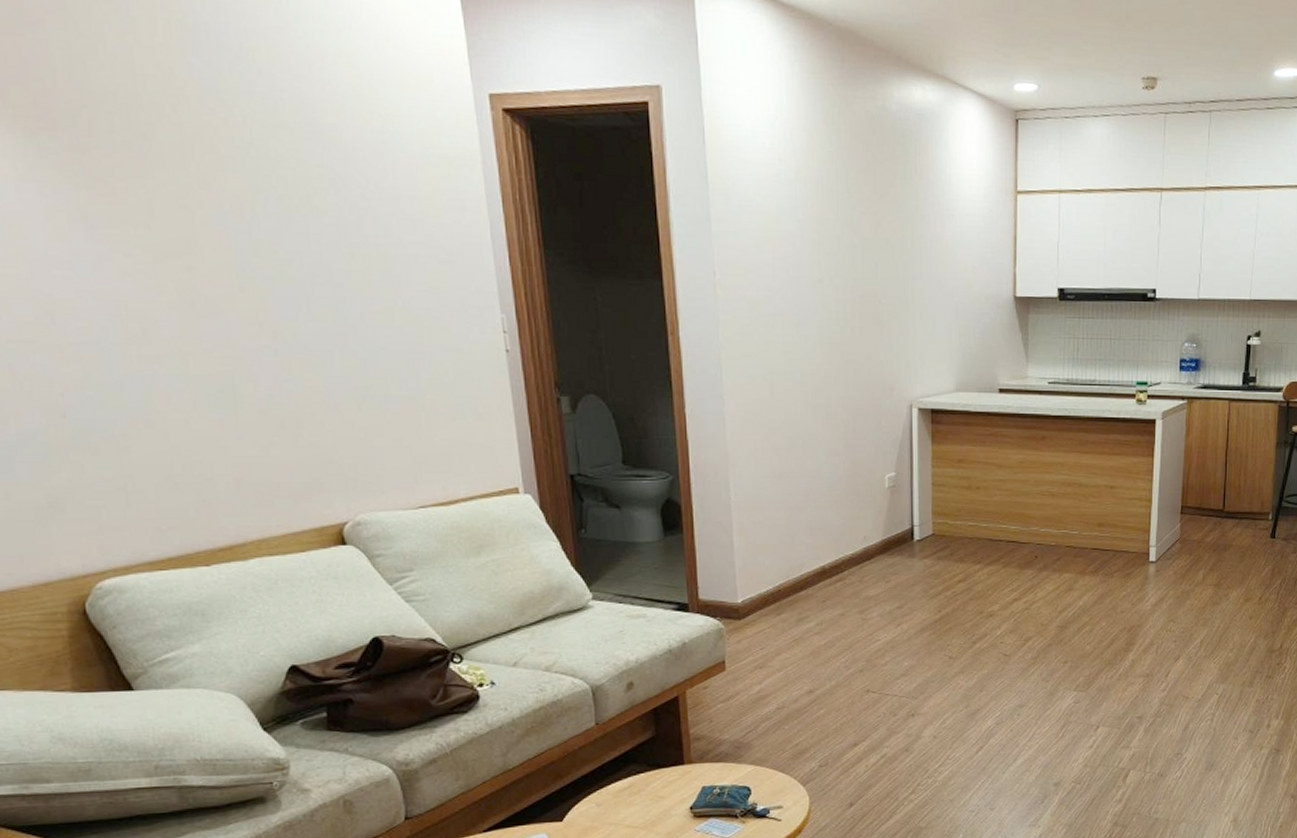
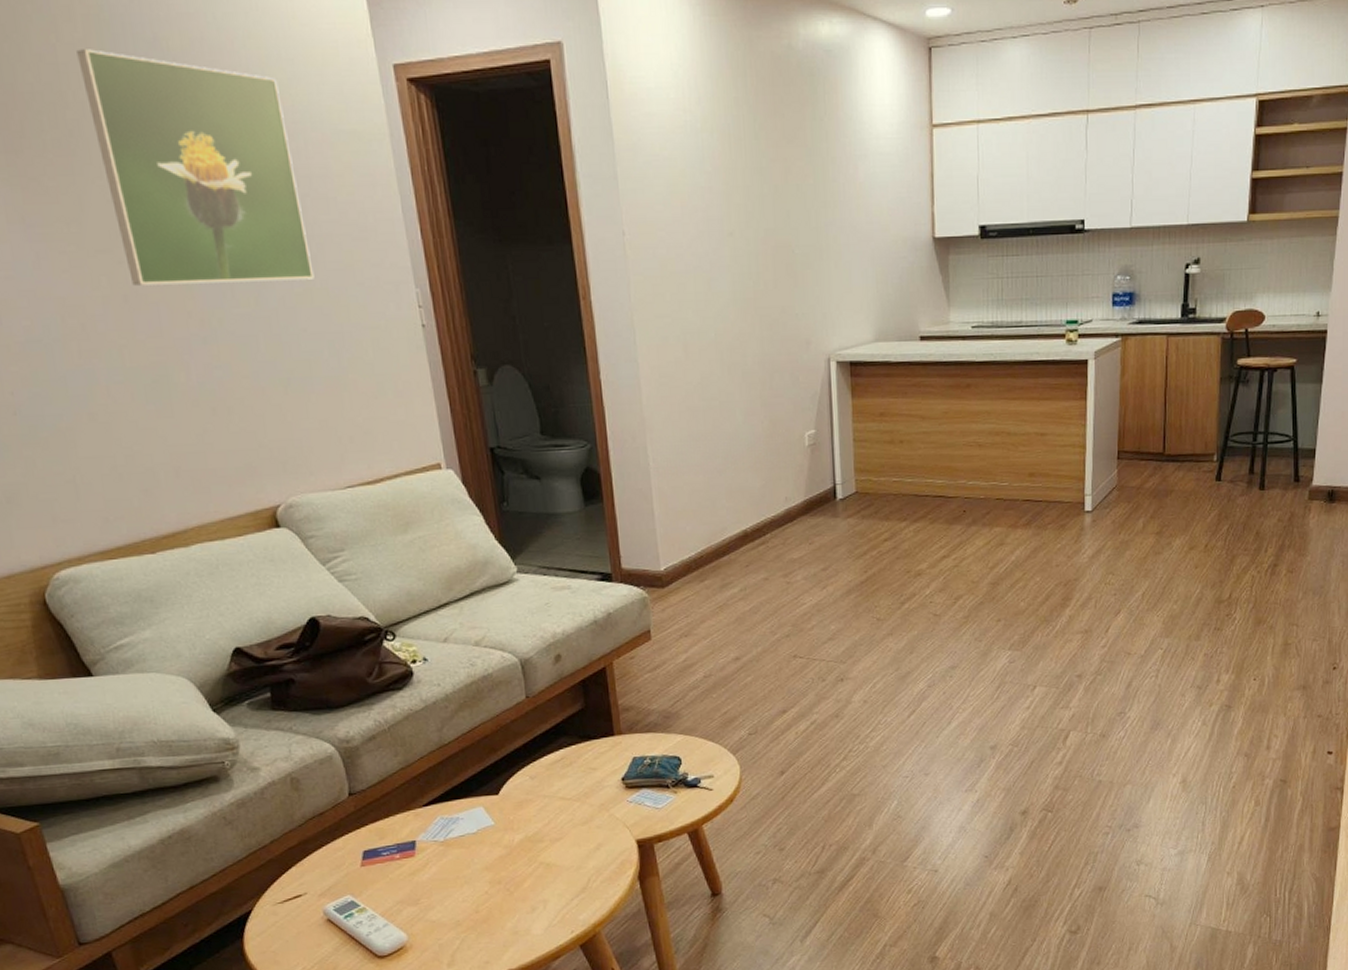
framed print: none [155,53,396,298] -> present [76,49,315,286]

